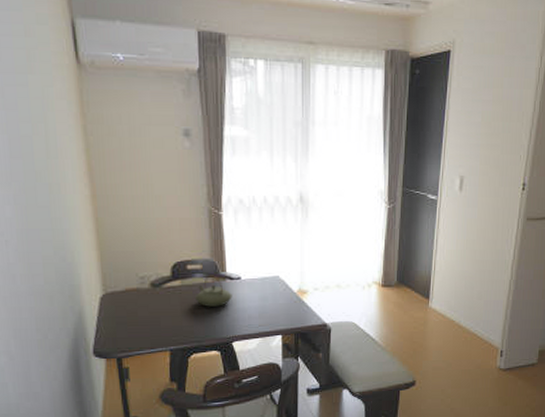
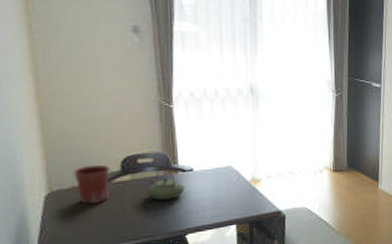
flower pot: none [126,268,161,308] -> present [73,164,110,204]

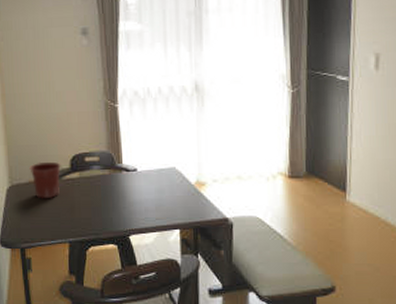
teapot: present [147,168,185,200] -> none [93,167,129,199]

